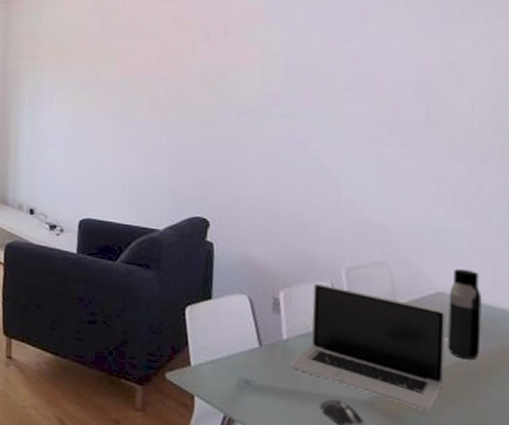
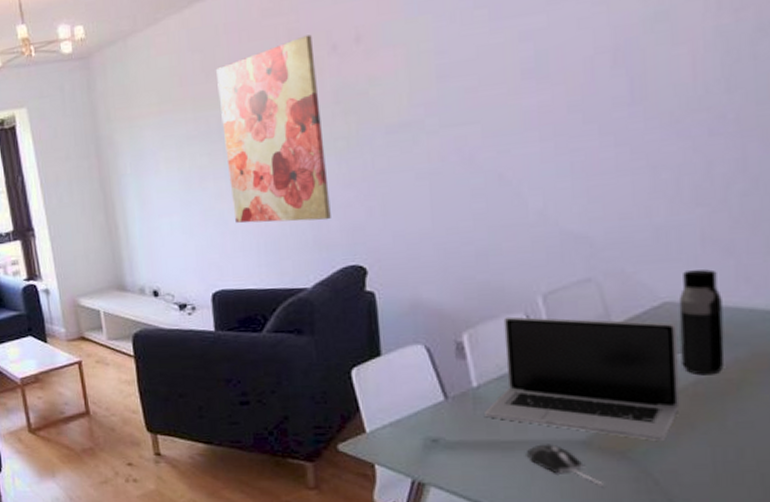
wall art: none [108,22,191,175] -> present [216,34,331,223]

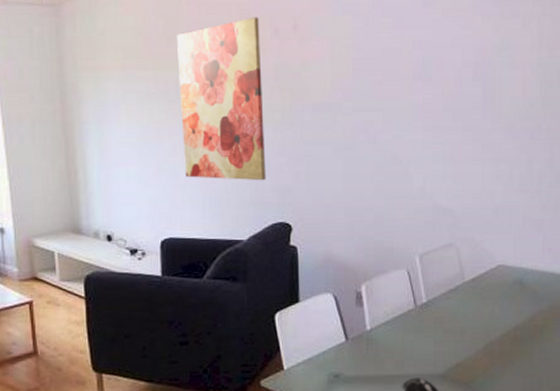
laptop: present [485,316,680,441] -> none [375,272,506,374]
water bottle: present [678,269,725,376] -> none [508,241,534,323]

